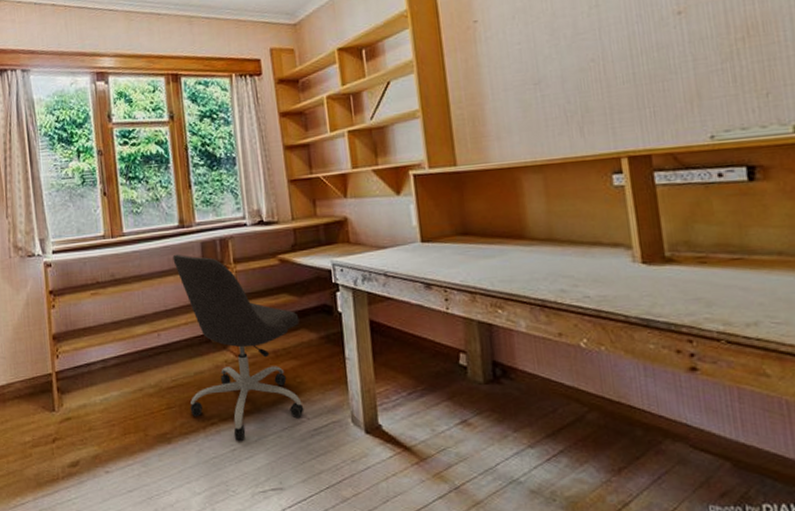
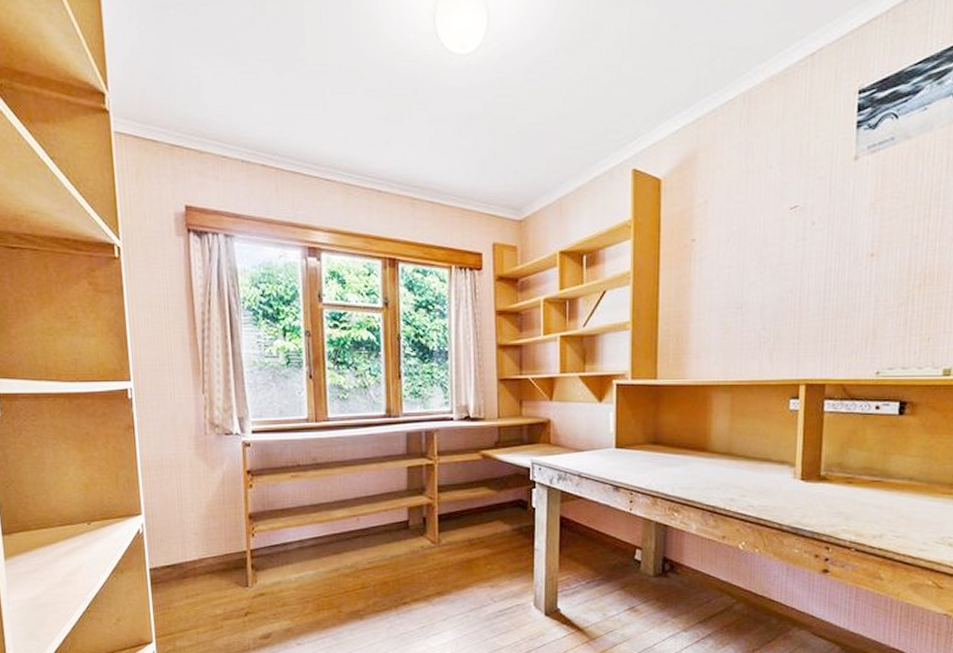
office chair: present [172,254,304,440] -> none [377,442,495,618]

